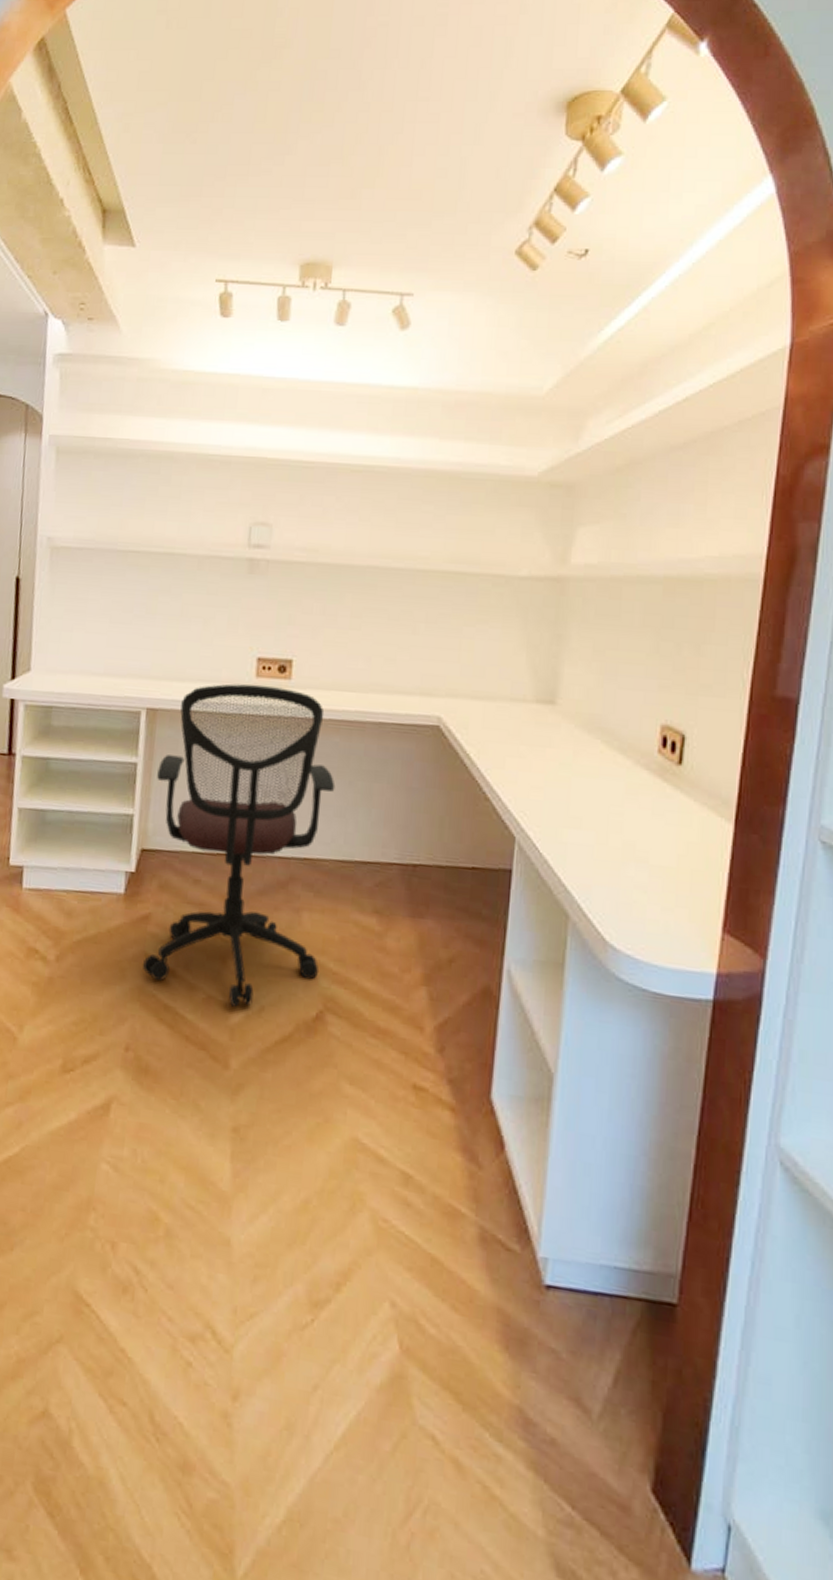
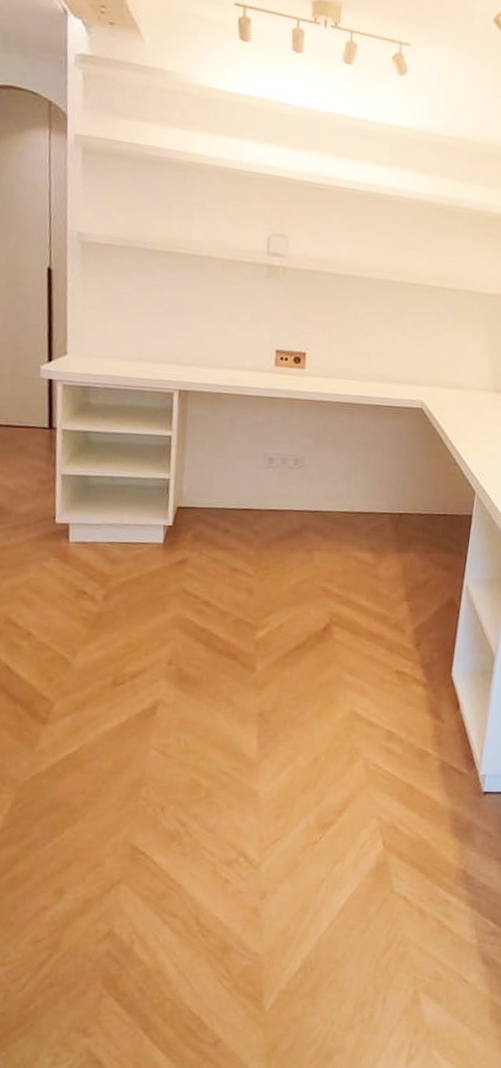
office chair: present [143,683,336,1007] -> none [182,371,341,626]

